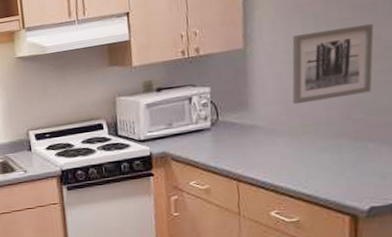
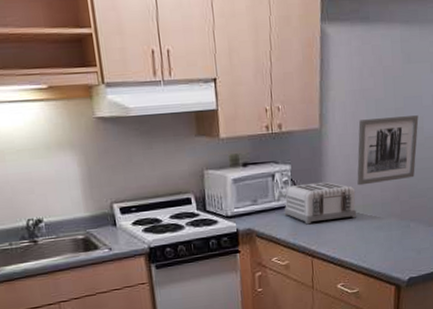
toaster: none [203,101,294,147] -> present [284,181,357,225]

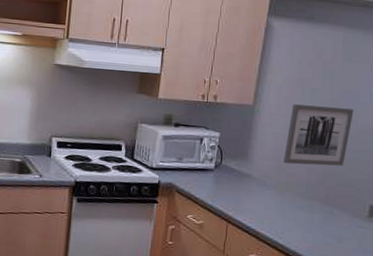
toaster: present [284,181,357,225] -> none [206,151,281,194]

